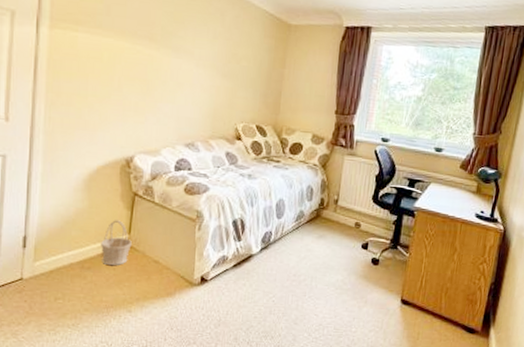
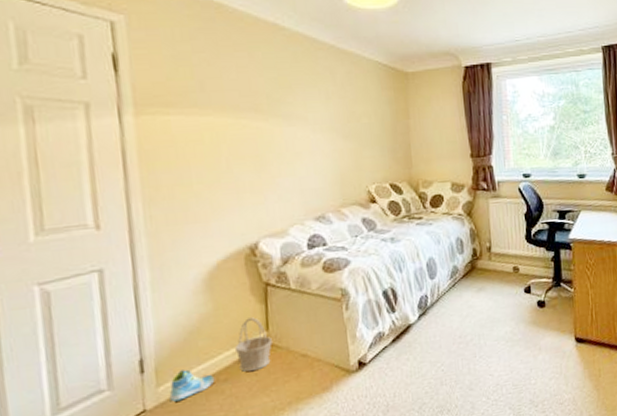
sneaker: none [42,252,81,277] -> present [169,369,215,402]

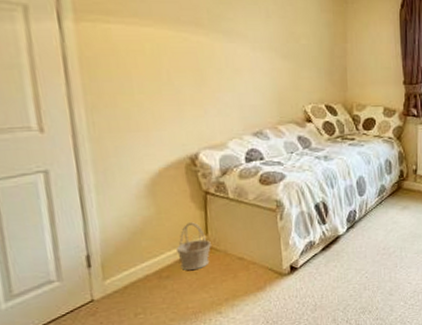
sneaker: present [169,369,215,402] -> none [115,266,158,294]

